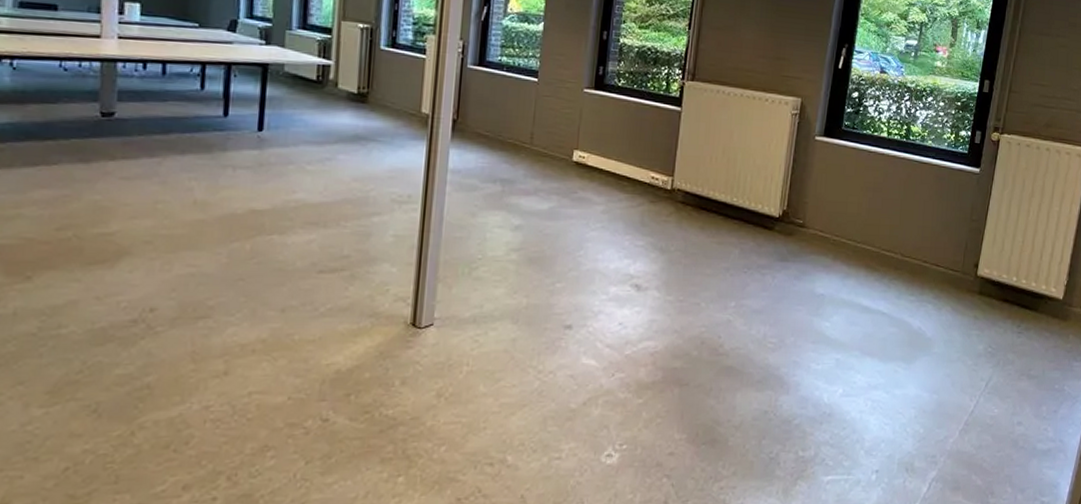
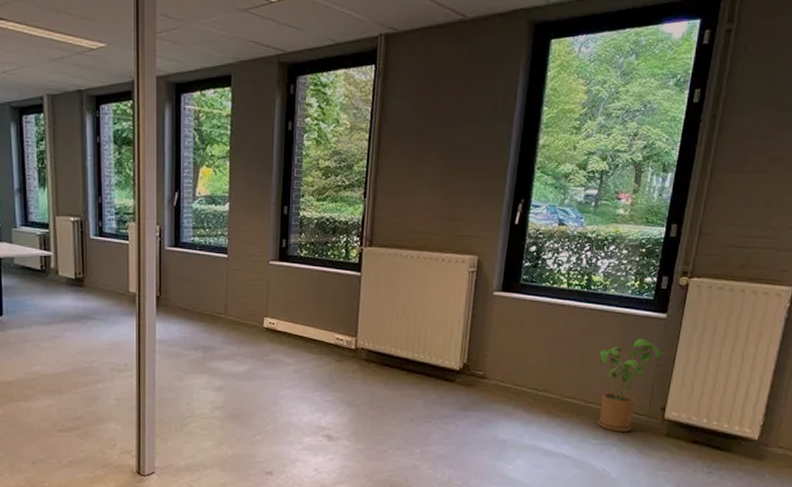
house plant: none [914,192,978,288] -> present [598,339,665,432]

